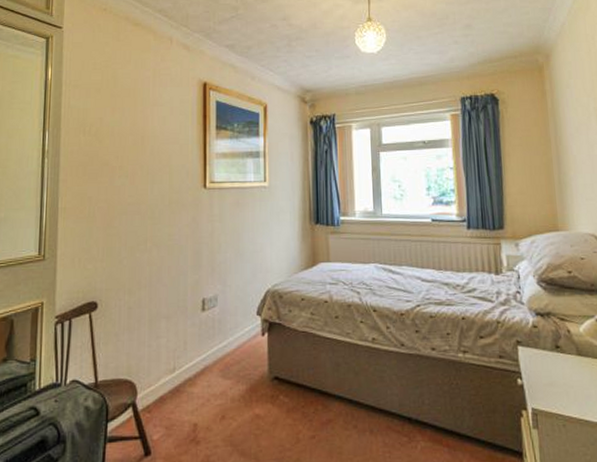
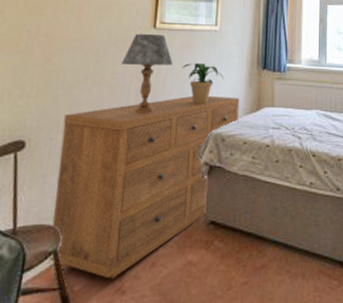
dresser: none [128,253,295,430] -> present [48,95,240,279]
table lamp: none [176,193,225,273] -> present [120,33,173,113]
potted plant: none [234,220,277,262] -> present [182,62,225,104]

